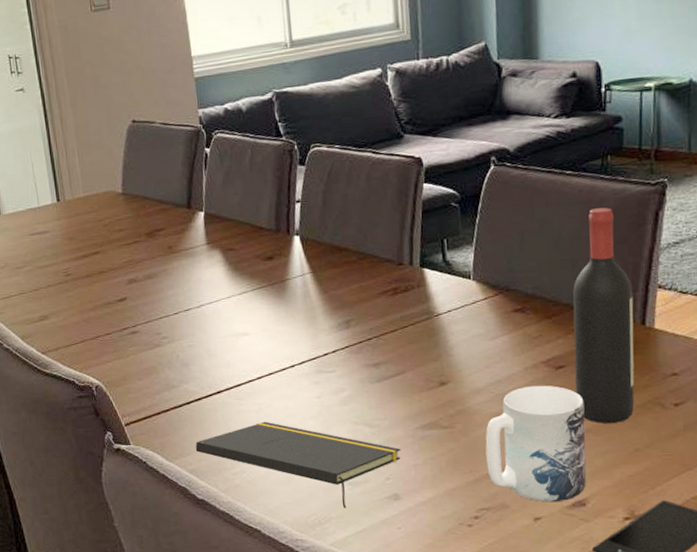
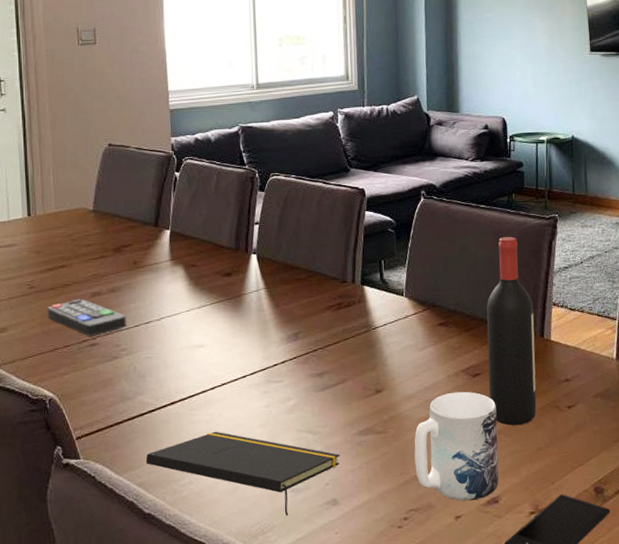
remote control: none [85,285,166,324] -> present [47,298,126,336]

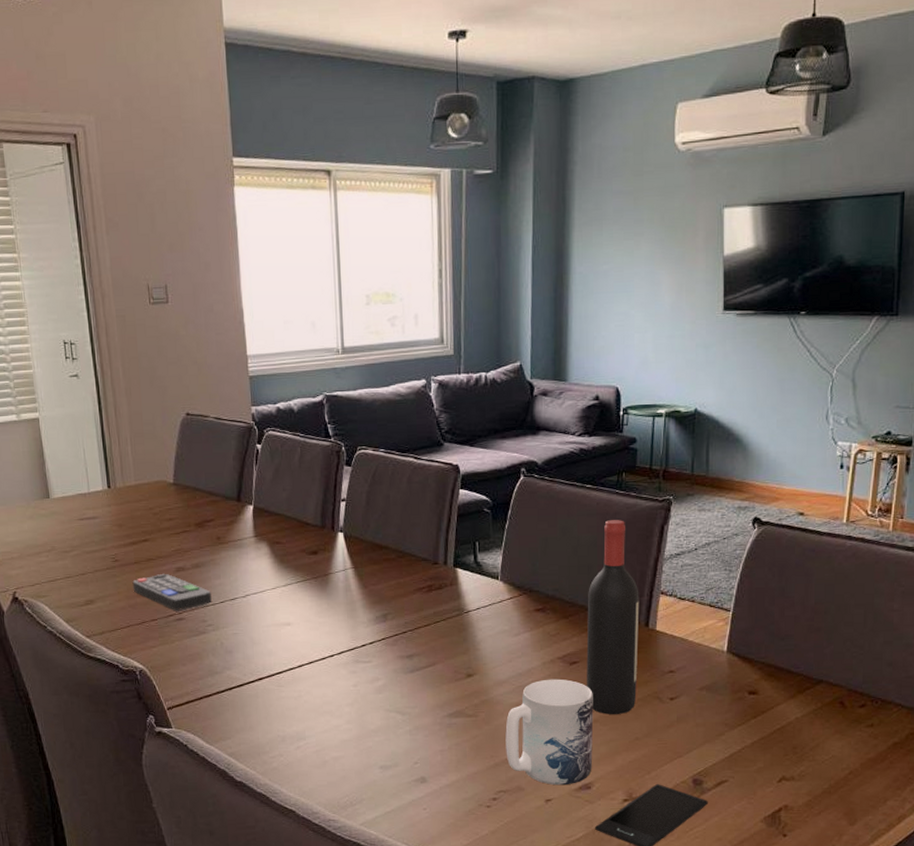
notepad: present [145,431,340,516] -> none [235,707,429,791]

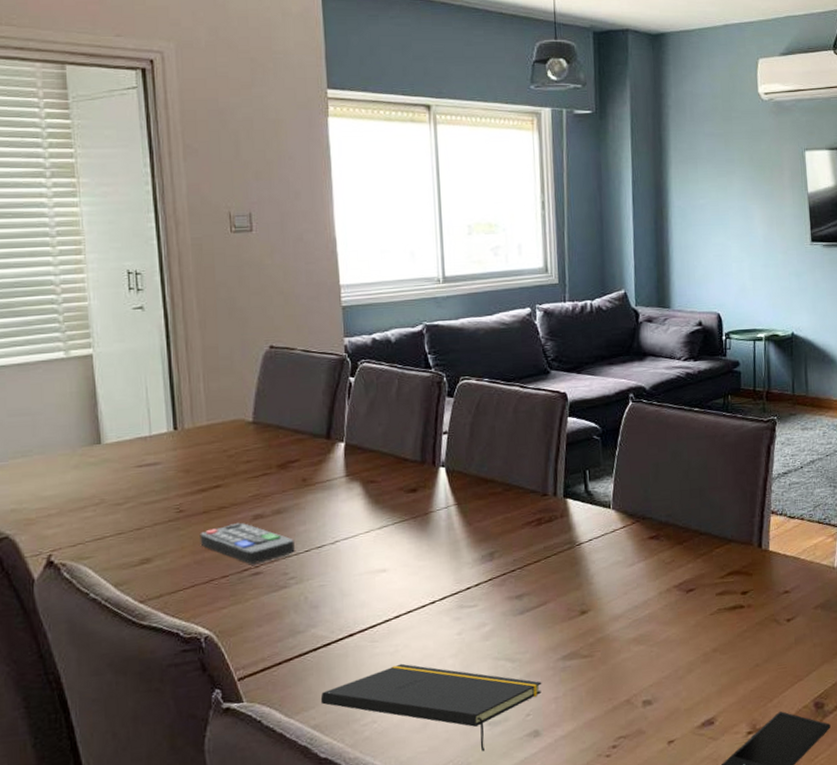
notepad: none [235,707,429,791] -> present [320,663,542,752]
mug: present [505,679,594,786] -> none [623,608,715,724]
wine bottle: present [586,520,639,714] -> none [701,441,754,642]

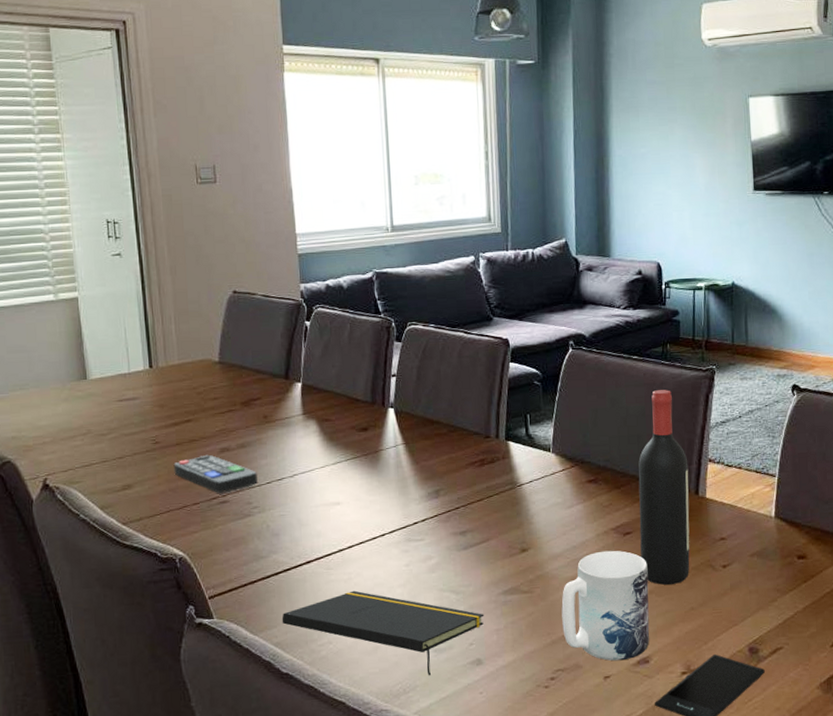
mug: none [623,608,715,724] -> present [561,550,650,661]
wine bottle: none [701,441,754,642] -> present [638,390,690,585]

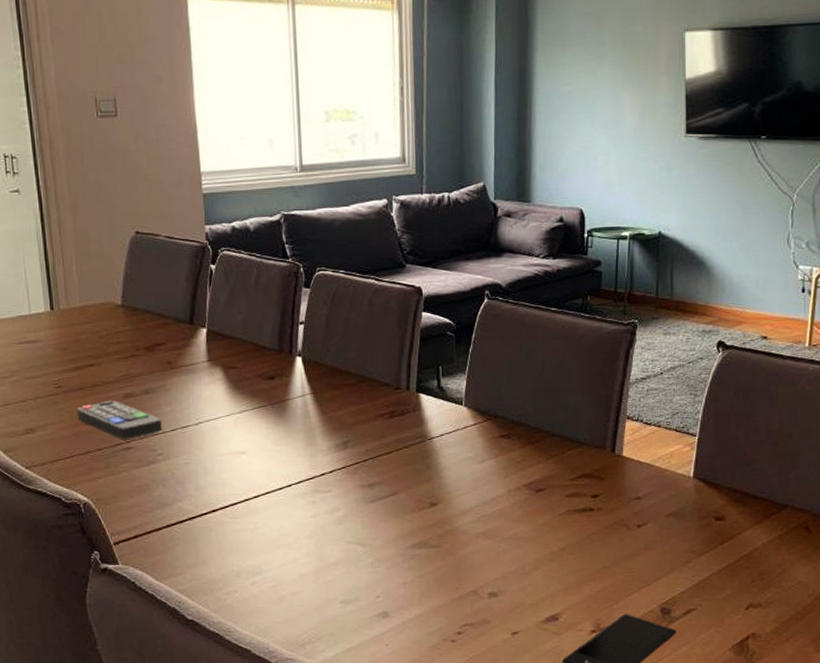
notepad: present [281,590,485,676] -> none [187,540,392,627]
mug: present [561,550,650,661] -> none [470,507,560,618]
wine bottle: present [638,390,690,585] -> none [552,343,606,543]

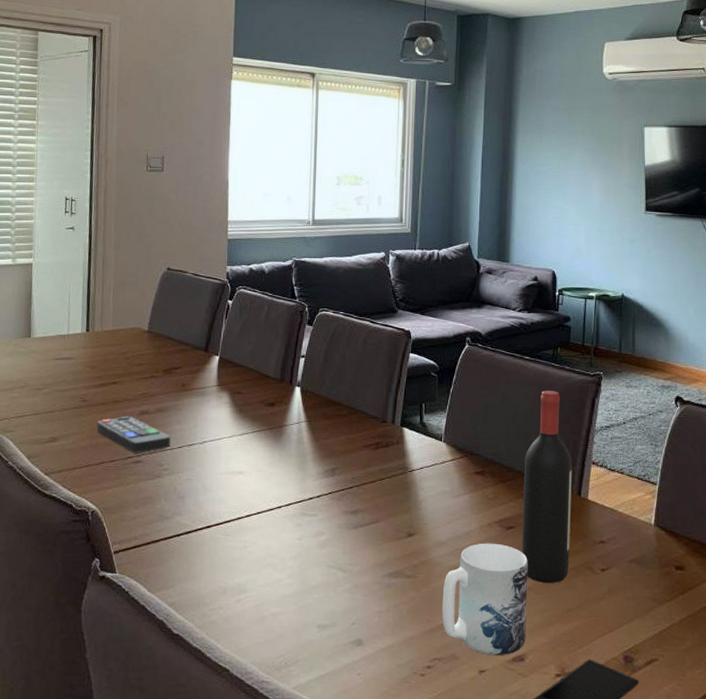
mug: none [470,507,560,618] -> present [442,543,528,656]
wine bottle: none [552,343,606,543] -> present [521,391,572,583]

